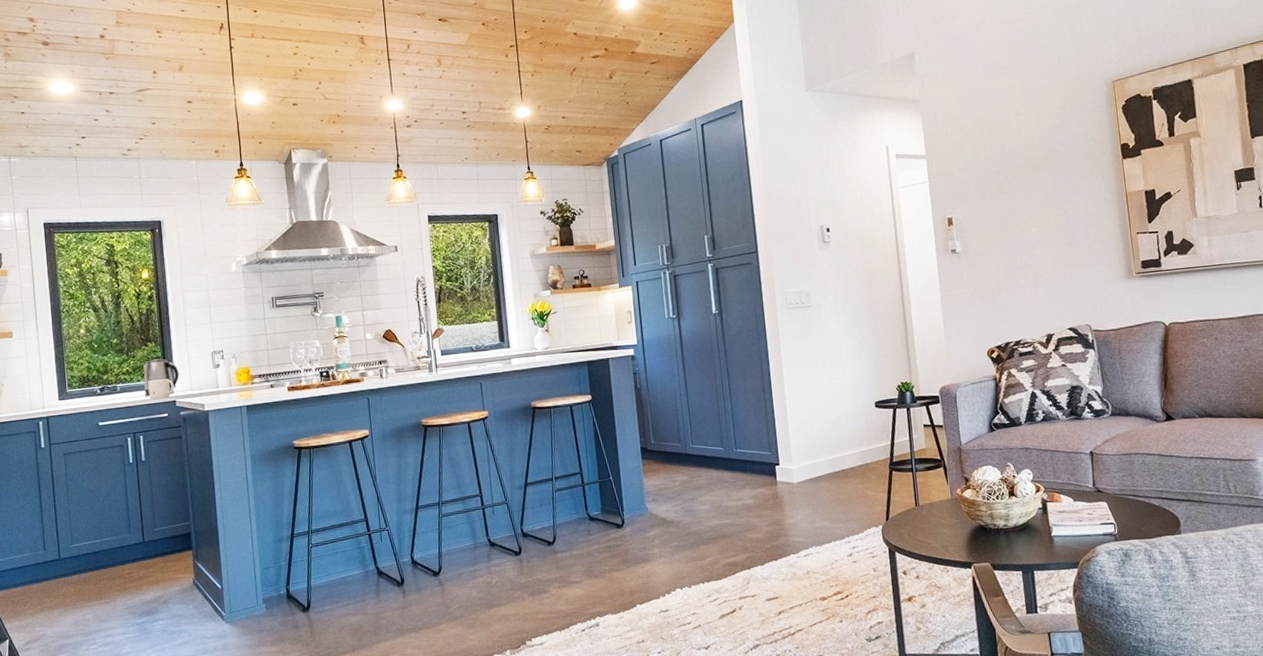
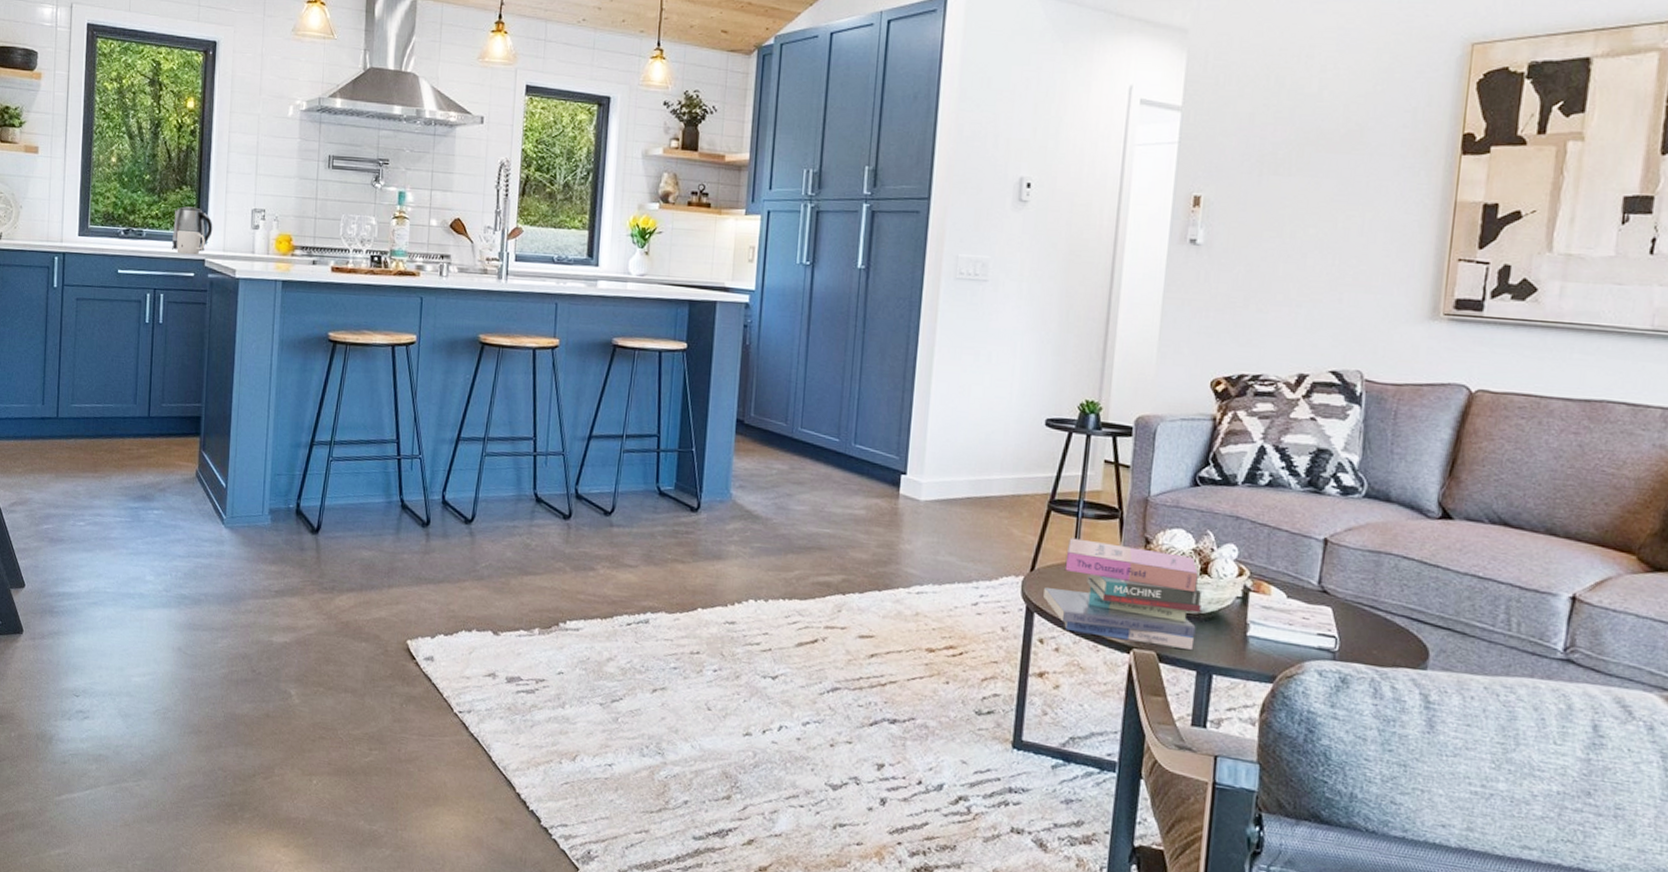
books: none [899,485,1016,561] -> present [1043,538,1201,651]

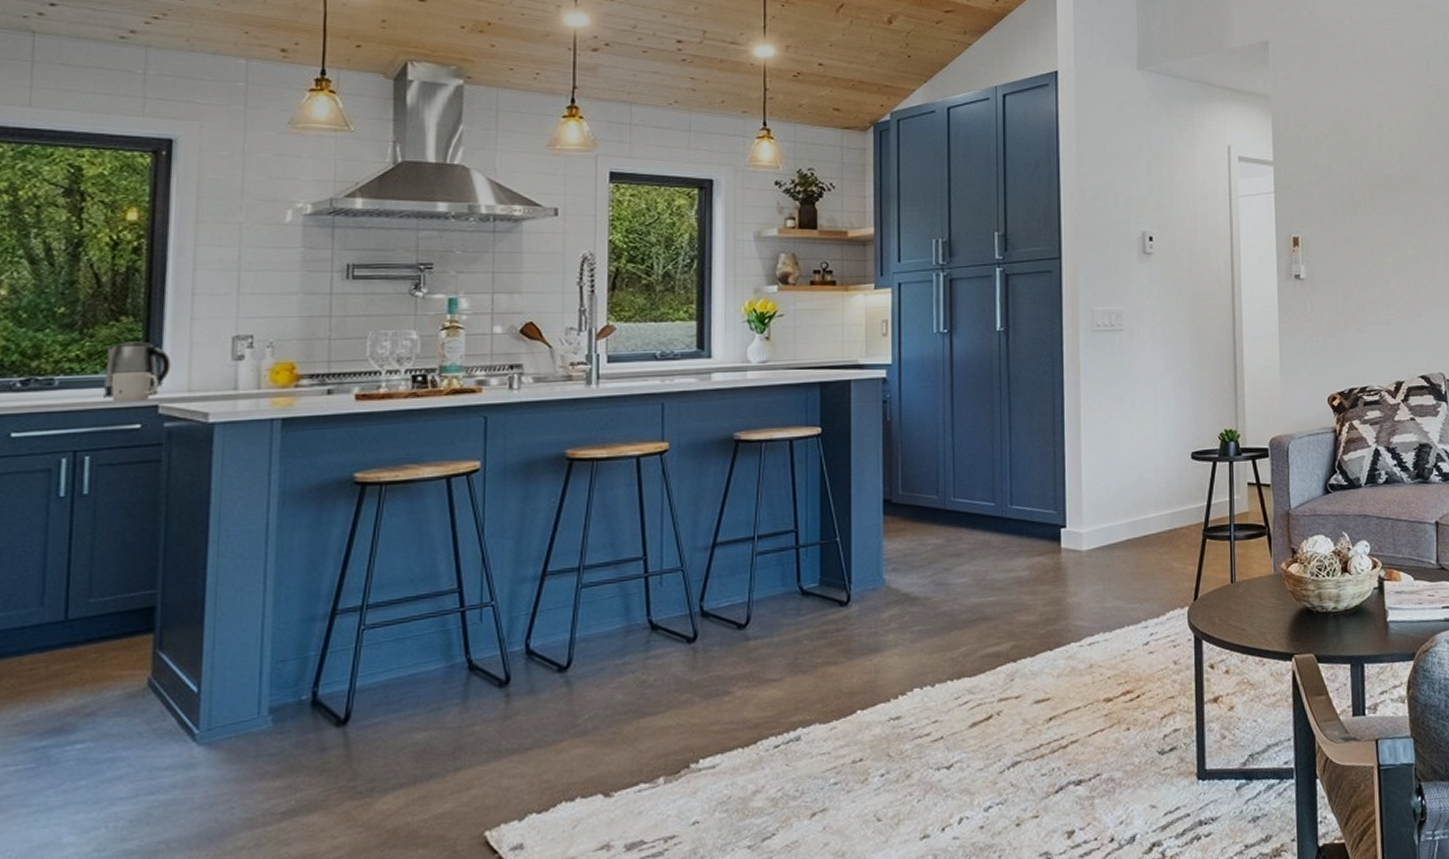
books: present [1043,538,1201,651] -> none [1209,558,1347,651]

